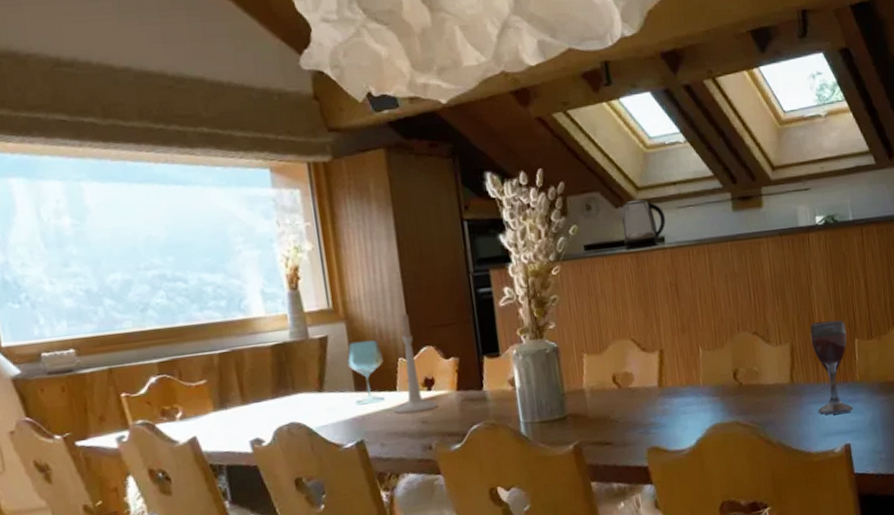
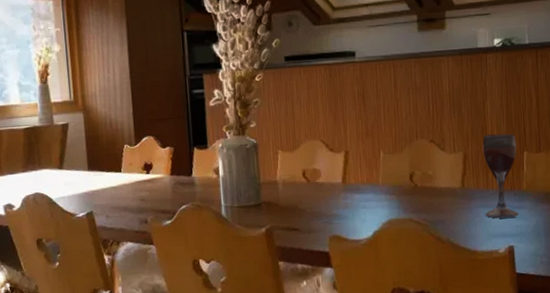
wine glass: present [346,339,384,405] -> none [83,128,112,182]
candlestick: present [393,314,438,415] -> none [118,108,154,192]
kettle: present [617,199,666,251] -> none [315,18,357,63]

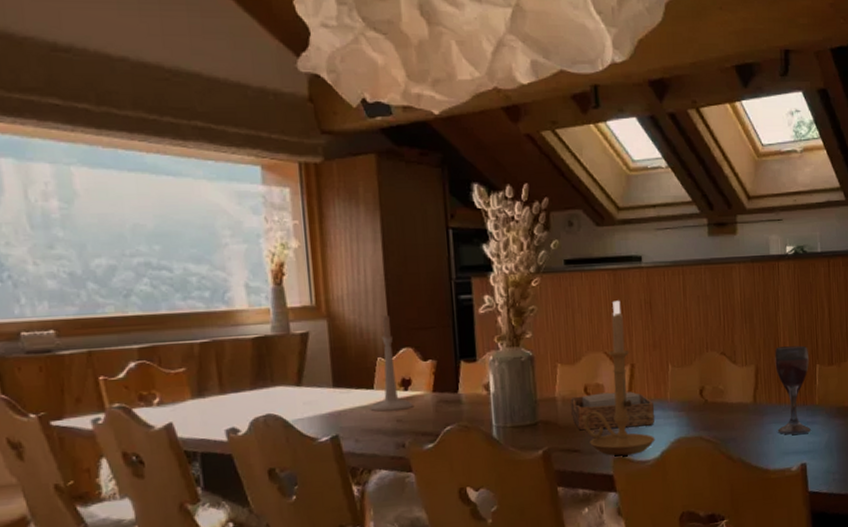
candlestick: none [118,108,154,192] -> present [370,315,413,412]
napkin holder: none [290,176,368,211] -> present [570,391,655,431]
candle holder: none [301,92,368,235] -> present [582,300,655,456]

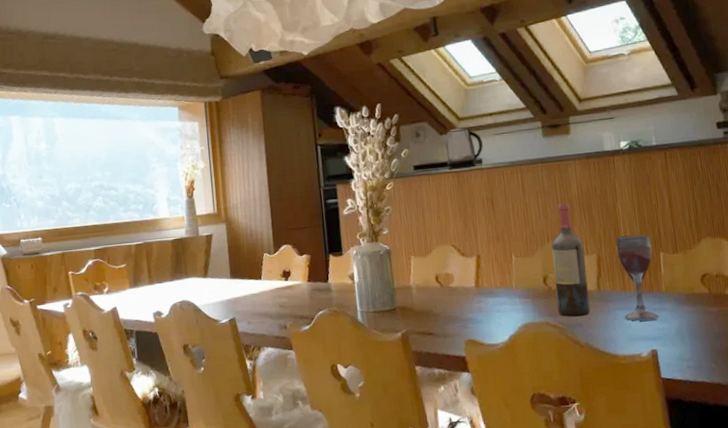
candlestick: present [370,315,413,412] -> none [258,219,292,299]
napkin holder: present [570,391,655,431] -> none [424,280,502,316]
candle holder: present [582,300,655,456] -> none [435,198,503,340]
kettle: none [598,219,644,267] -> present [442,127,483,170]
wine bottle: none [710,309,745,431] -> present [551,203,591,317]

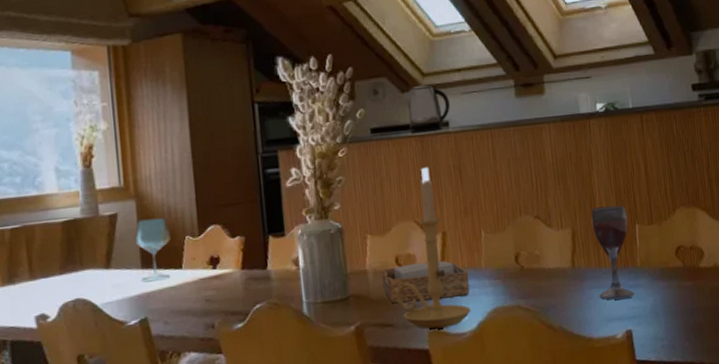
wine glass: none [225,238,253,290] -> present [135,217,171,282]
napkin holder: none [424,280,502,316] -> present [382,261,470,304]
candle holder: none [435,198,503,340] -> present [395,167,471,330]
wine bottle: present [551,203,591,317] -> none [524,171,565,299]

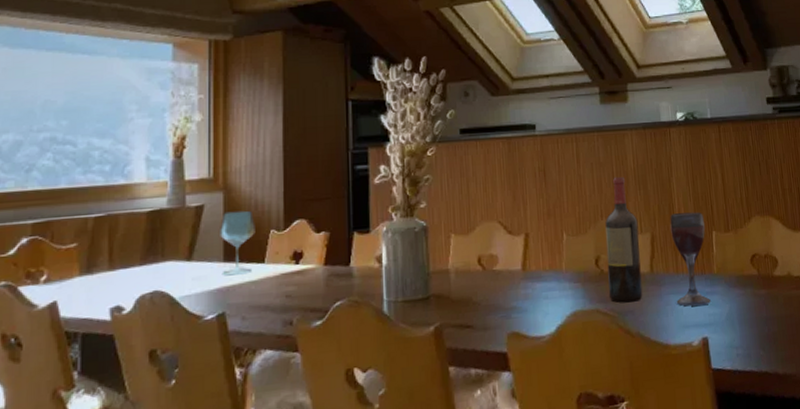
napkin holder: present [382,261,470,304] -> none [464,262,550,305]
candle holder: present [395,167,471,330] -> none [476,168,551,332]
kettle: present [403,85,450,134] -> none [493,89,537,136]
wine bottle: none [524,171,565,299] -> present [605,176,643,303]

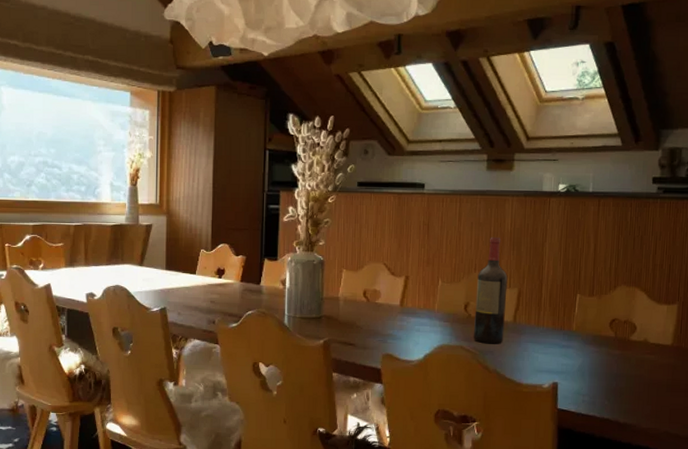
wine glass: present [220,210,255,276] -> none [163,231,190,281]
cup: present [669,212,711,307] -> none [533,275,571,356]

